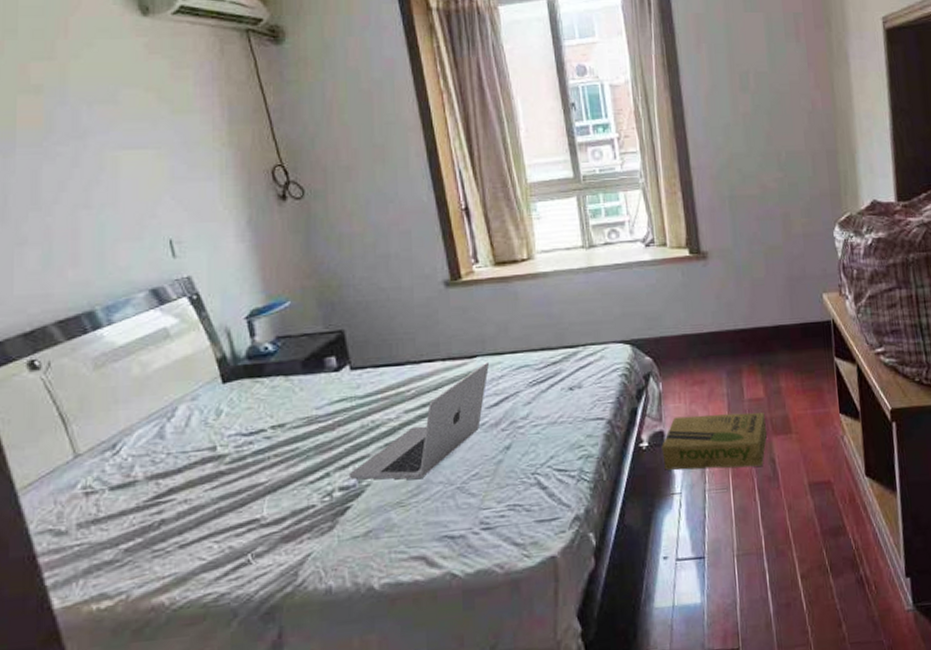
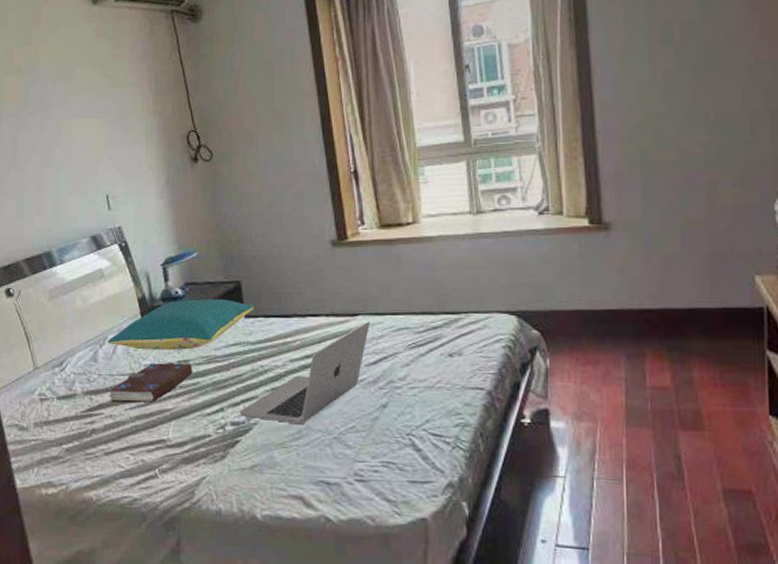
pillow: none [177,351,361,419] -> present [107,299,254,351]
book: none [182,427,290,484] -> present [109,363,193,403]
cardboard box: present [661,411,768,470] -> none [546,396,673,461]

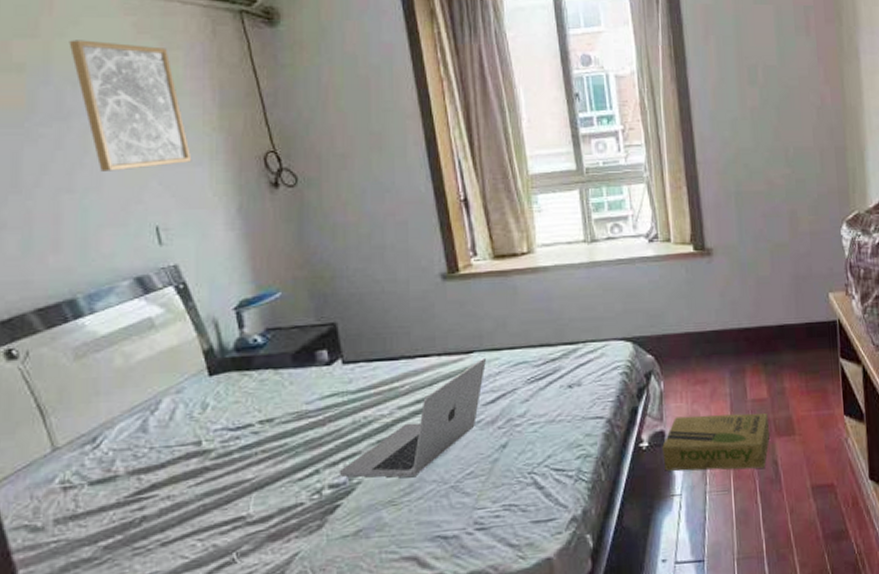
wall art: none [50,45,133,150] -> present [69,40,192,172]
pillow: present [107,299,254,351] -> none [161,344,353,412]
book: present [109,363,193,403] -> none [165,422,279,480]
cardboard box: none [546,396,673,461] -> present [662,412,771,471]

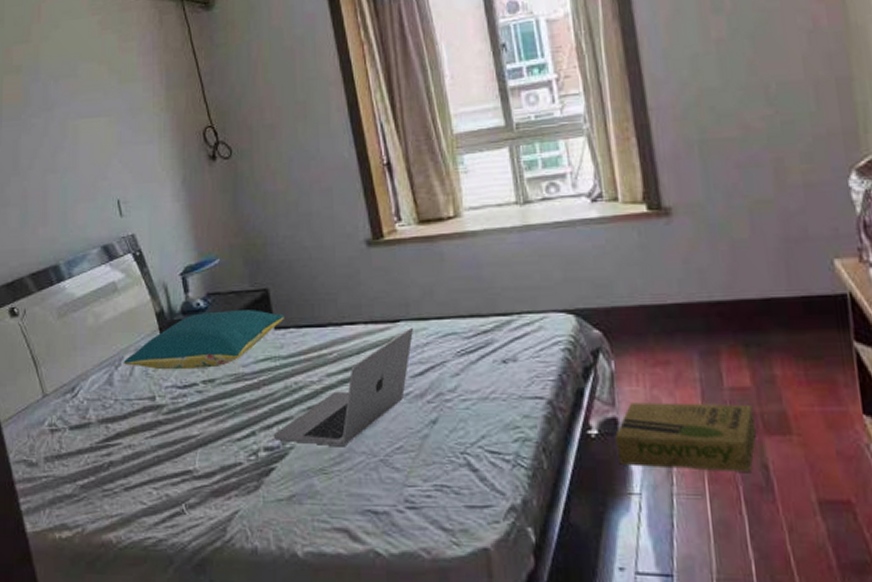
wall art: present [69,40,192,172] -> none [52,40,145,153]
pillow: none [161,344,353,412] -> present [123,310,284,370]

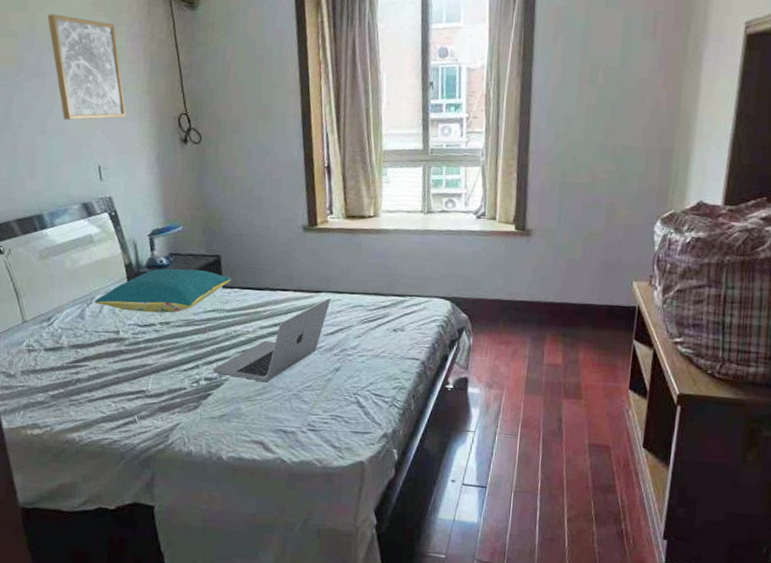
wall art: none [52,40,145,153] -> present [47,14,127,120]
cardboard box: present [615,402,757,472] -> none [463,368,560,422]

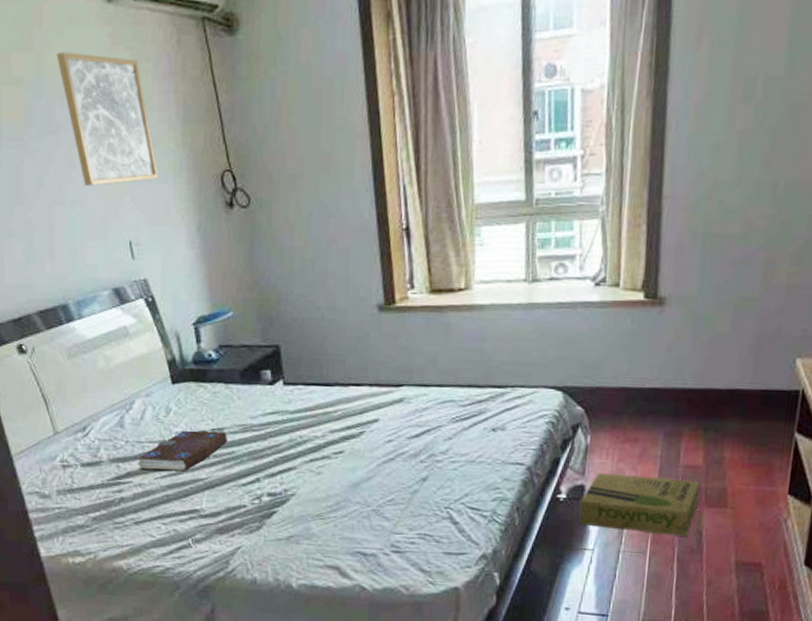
pillow: present [94,268,231,313] -> none [134,363,294,418]
book: none [94,323,173,358] -> present [138,430,227,472]
laptop: present [212,297,330,382] -> none [276,392,414,497]
cardboard box: none [463,368,560,422] -> present [579,473,700,536]

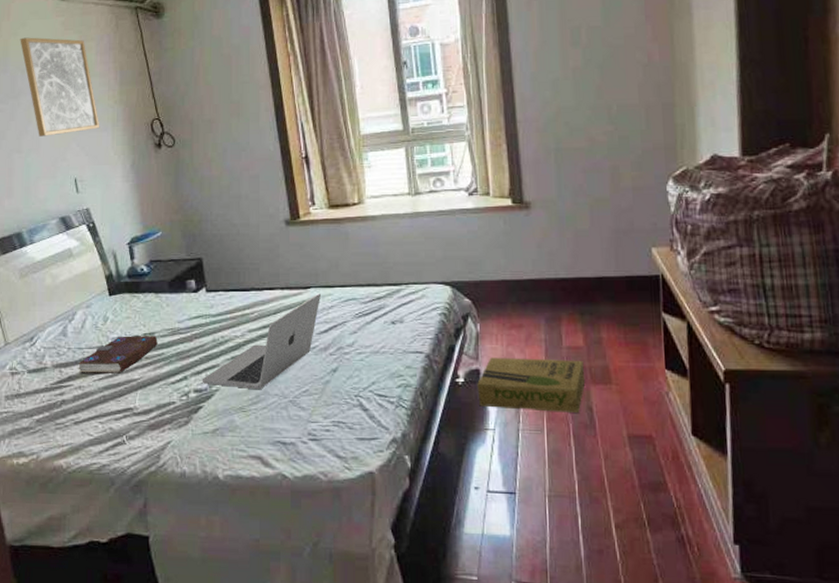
laptop: none [276,392,414,497] -> present [202,293,321,390]

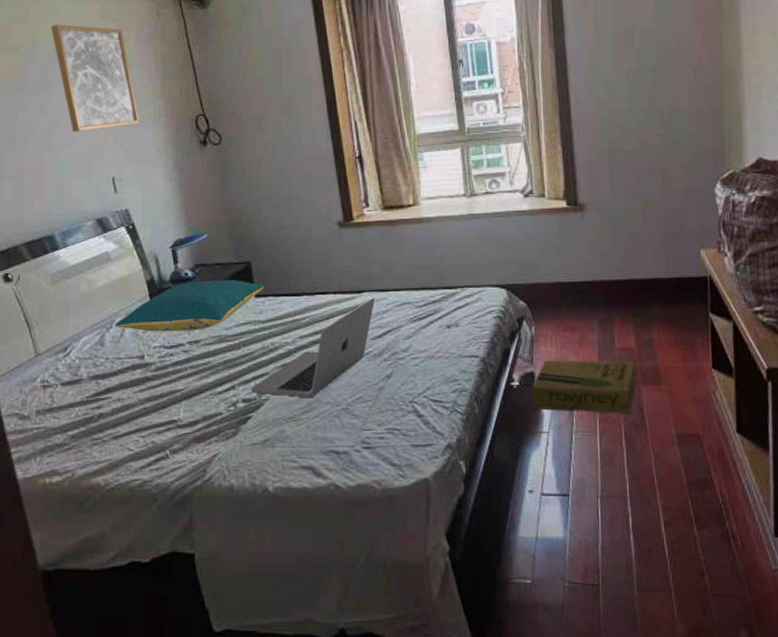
pillow: none [76,275,215,324] -> present [114,280,264,332]
book: present [78,336,158,374] -> none [117,344,203,386]

